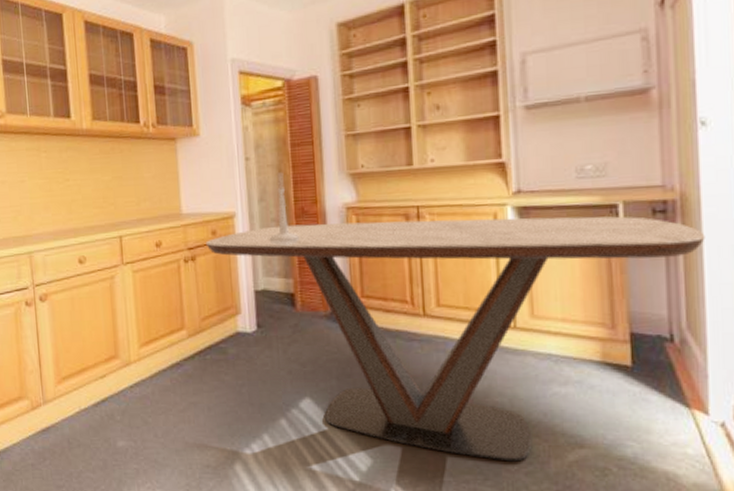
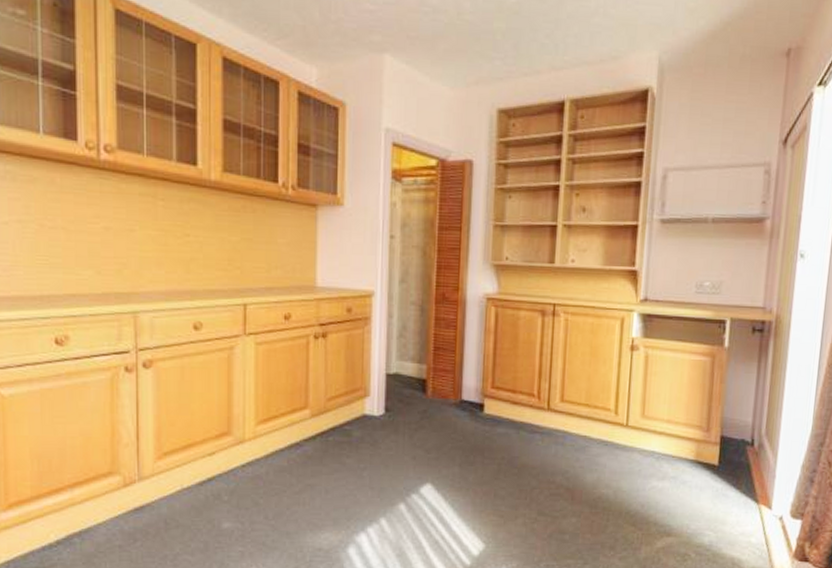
dining table: present [205,216,705,462] -> none [339,309,790,548]
candlestick: present [269,172,299,242] -> none [406,255,437,326]

